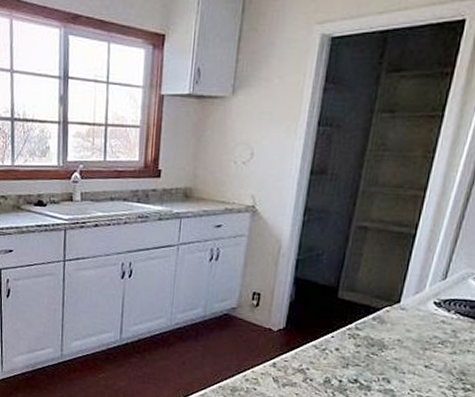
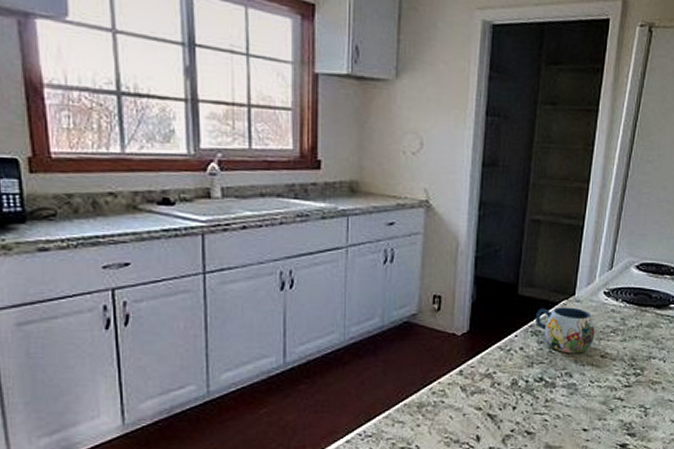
mug: none [354,313,420,361] -> present [536,307,595,354]

